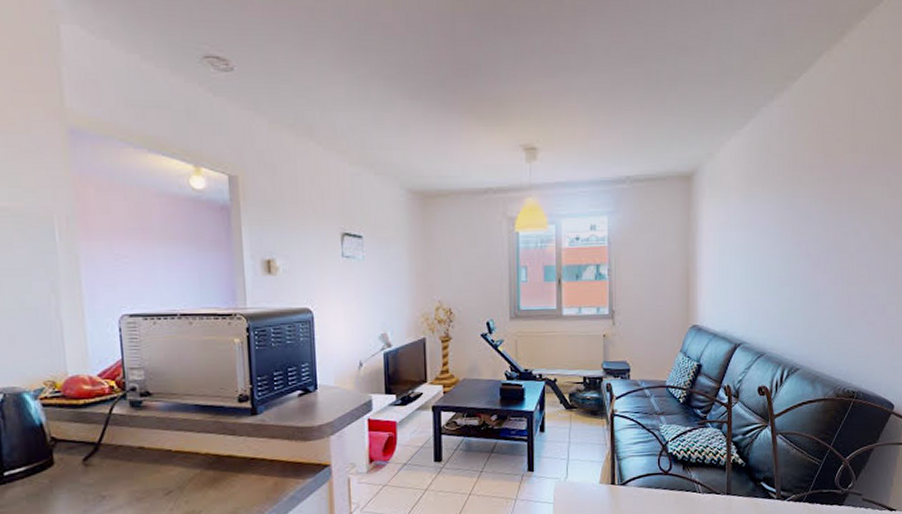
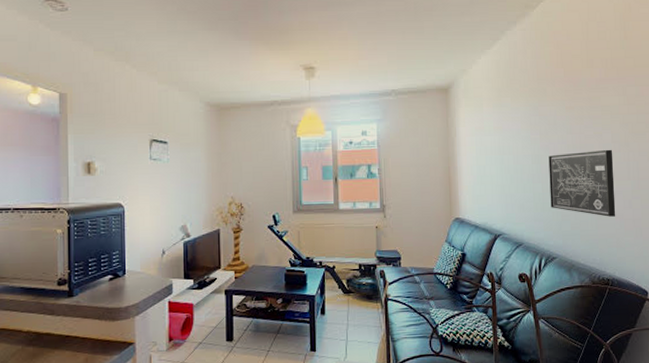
wall art: none [798,248,871,324] -> present [548,149,616,217]

